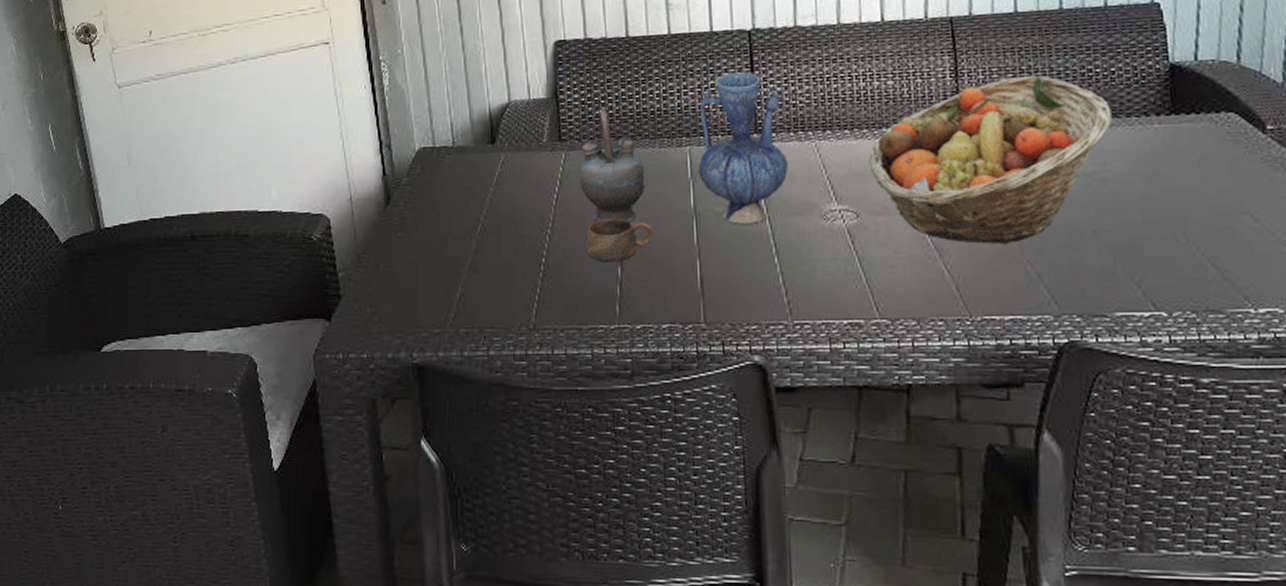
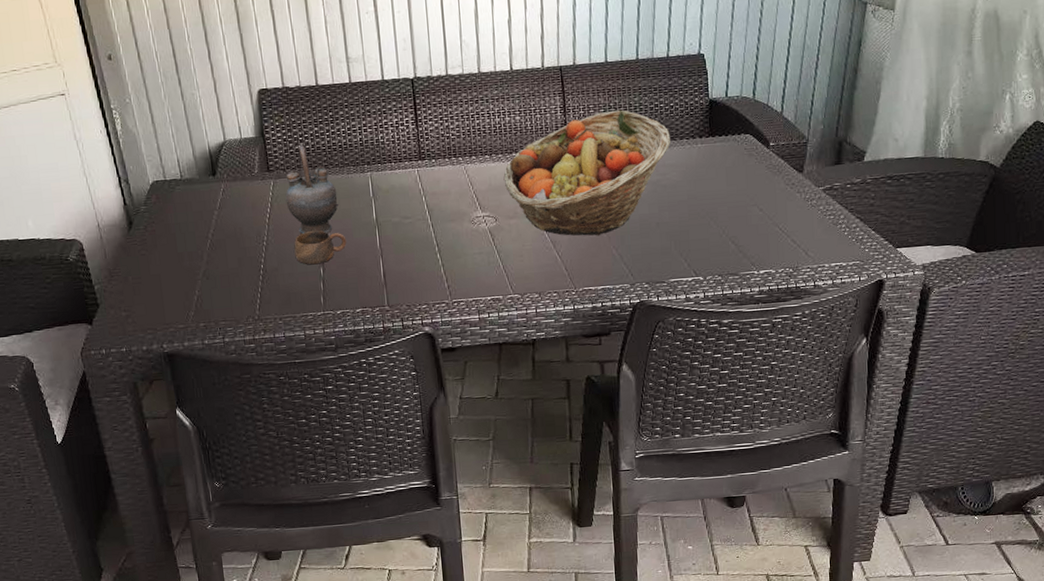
vase: present [698,72,789,224] -> none [377,112,446,231]

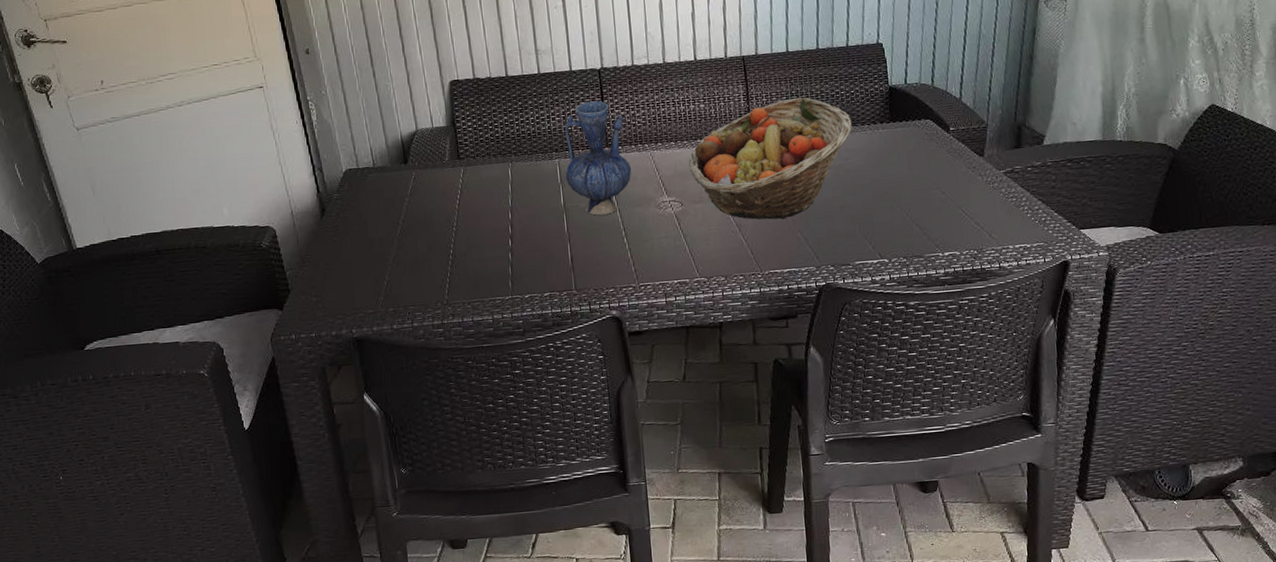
teapot: present [285,145,338,234] -> none [475,134,527,219]
cup: present [294,230,347,265] -> none [483,216,535,250]
vase: none [377,112,446,231] -> present [565,101,632,216]

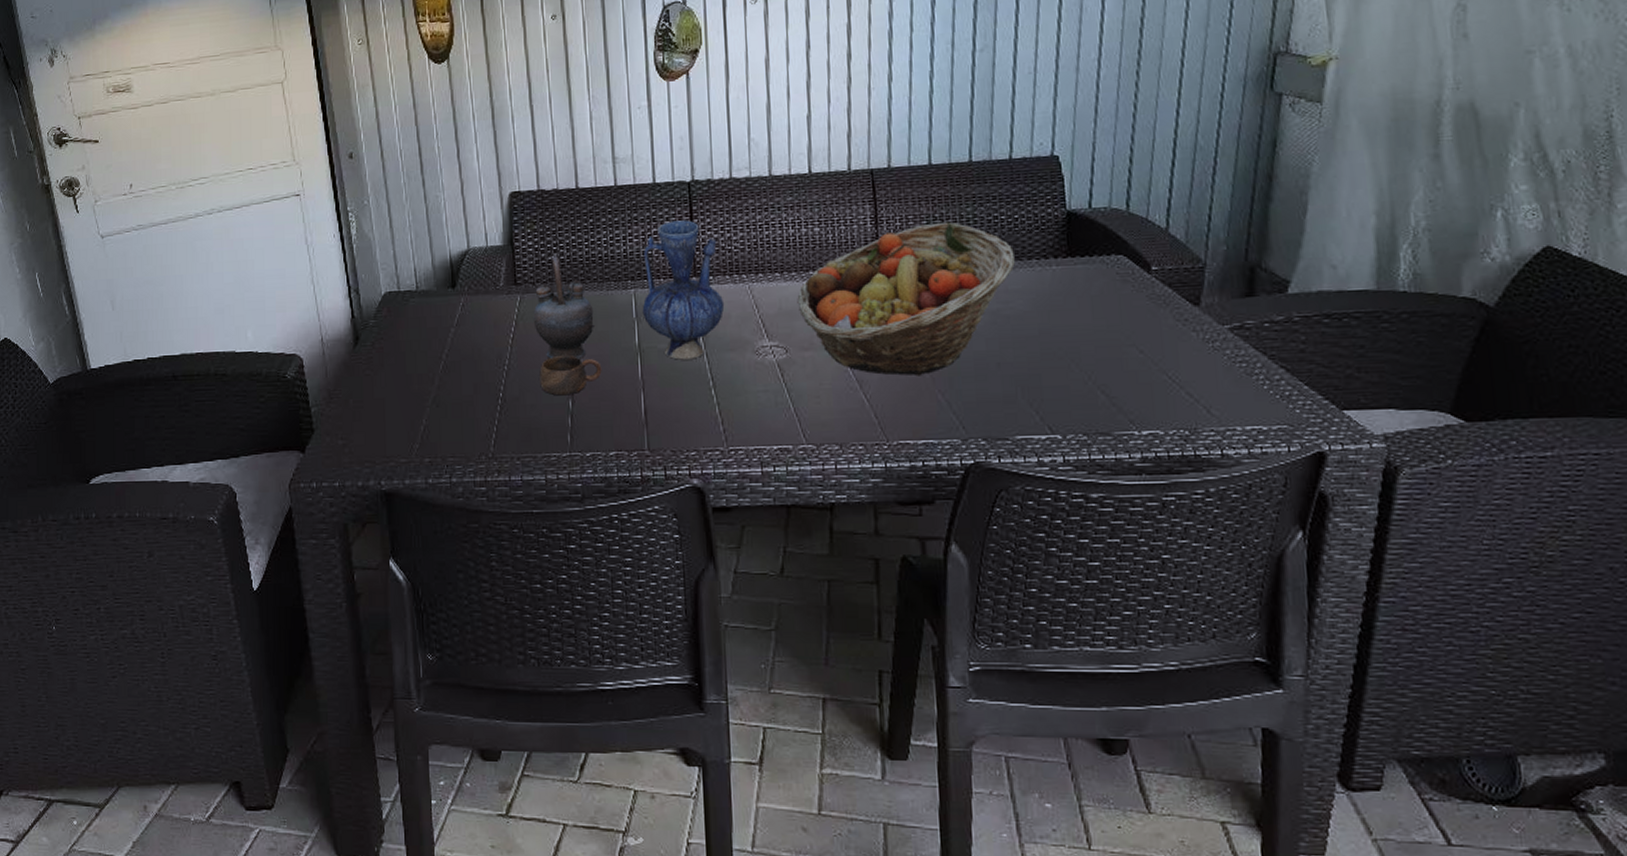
teapot: none [475,134,527,219] -> present [533,256,594,360]
cup: none [483,216,535,250] -> present [539,356,602,396]

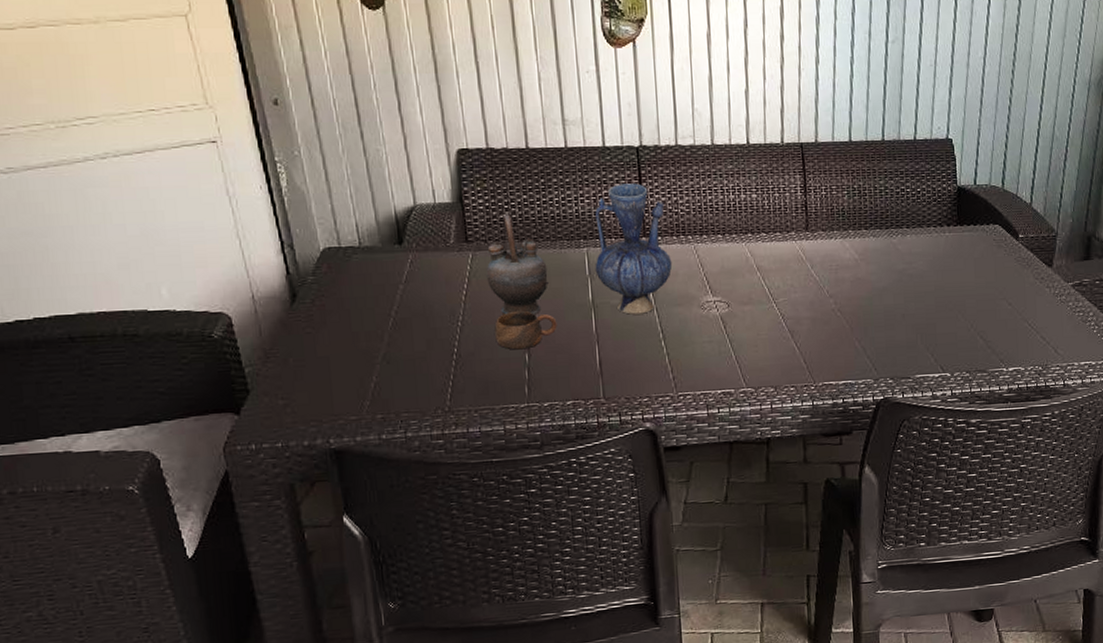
fruit basket: present [797,221,1015,376] -> none [737,192,917,327]

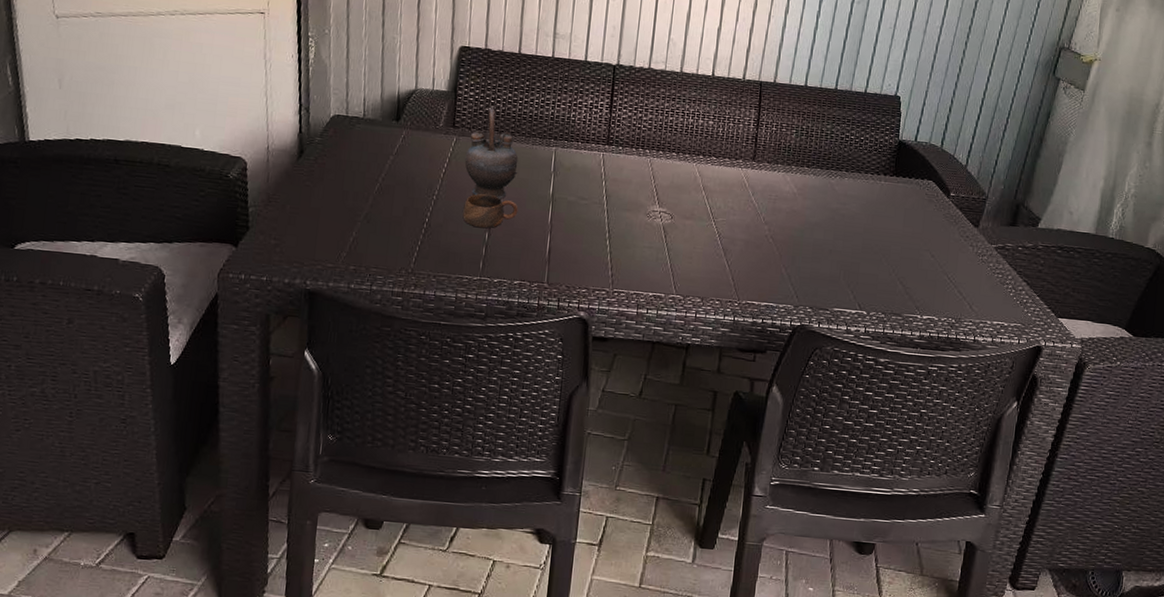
vase: present [595,183,673,315] -> none [559,95,630,213]

